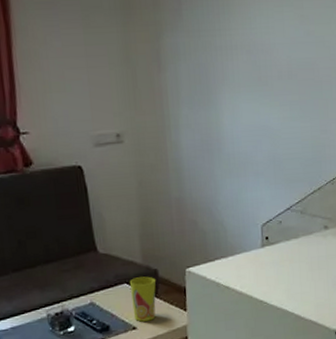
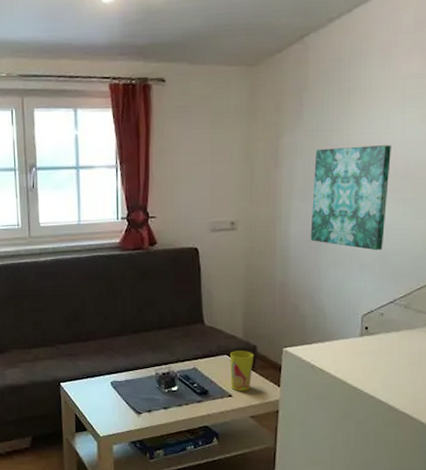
wall art: none [199,46,275,157] -> present [310,145,391,251]

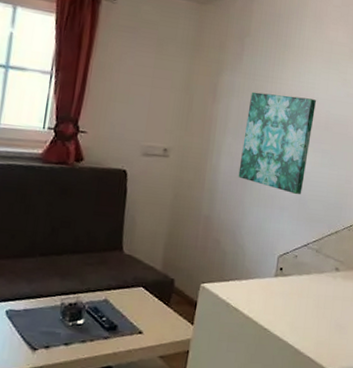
cup: present [229,351,253,391] -> none [142,283,170,328]

